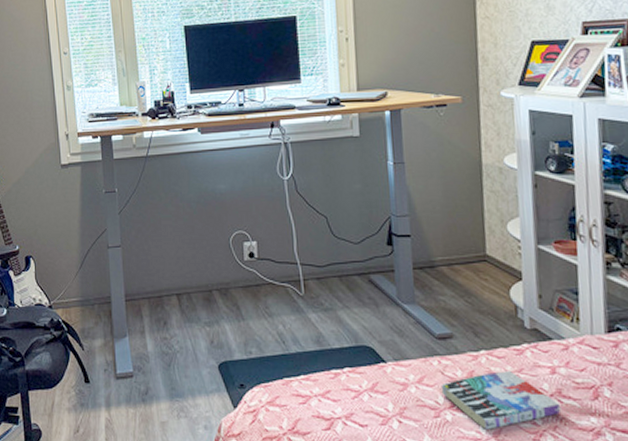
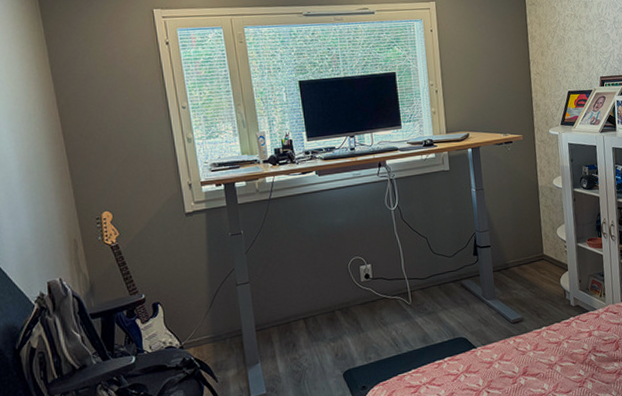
book: present [441,371,560,430] -> none [516,339,595,386]

